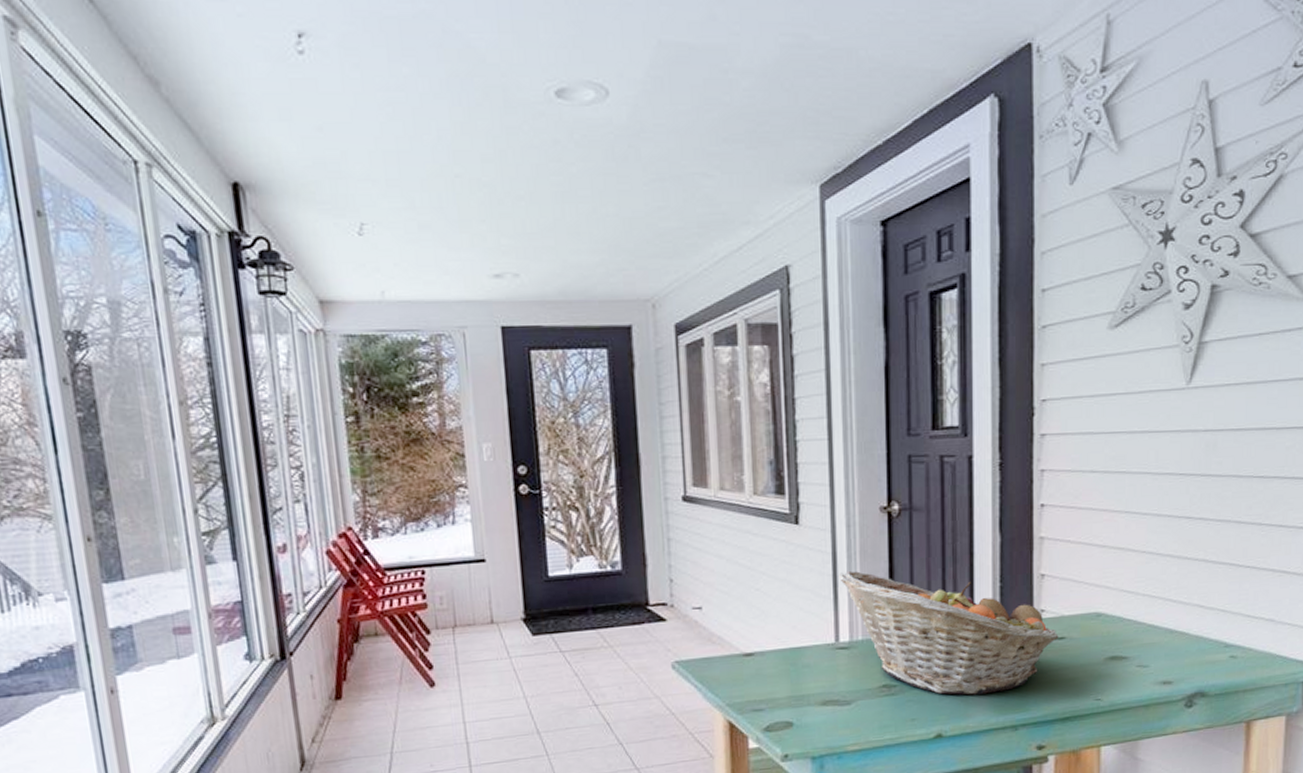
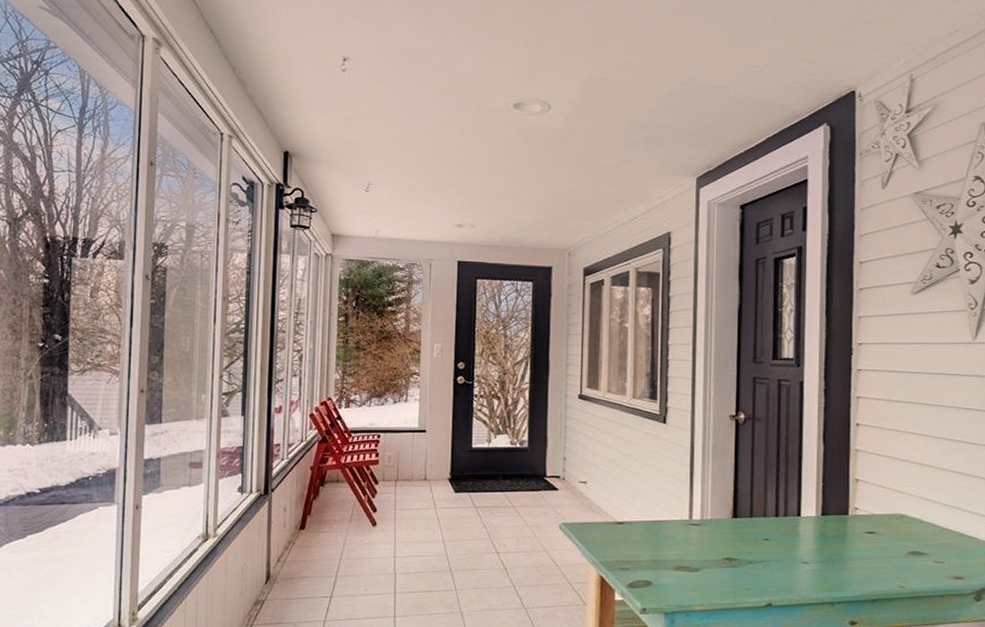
fruit basket: present [838,570,1059,695] -> none [694,463,869,573]

